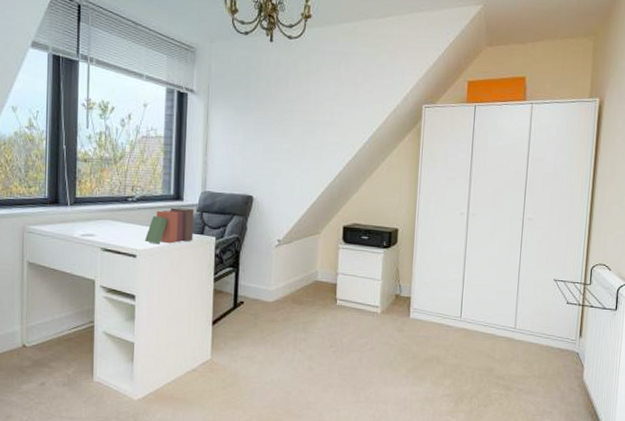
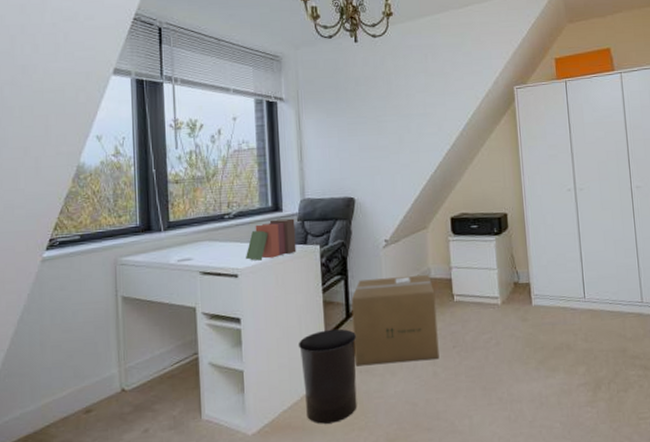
waste bin: none [186,316,242,399] -> present [298,328,357,424]
box: none [237,274,320,356] -> present [351,275,439,367]

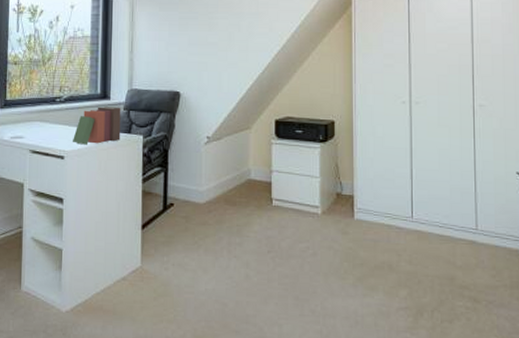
waste bin: present [298,328,357,424] -> none [115,219,172,312]
box: present [351,275,439,367] -> none [168,174,253,263]

